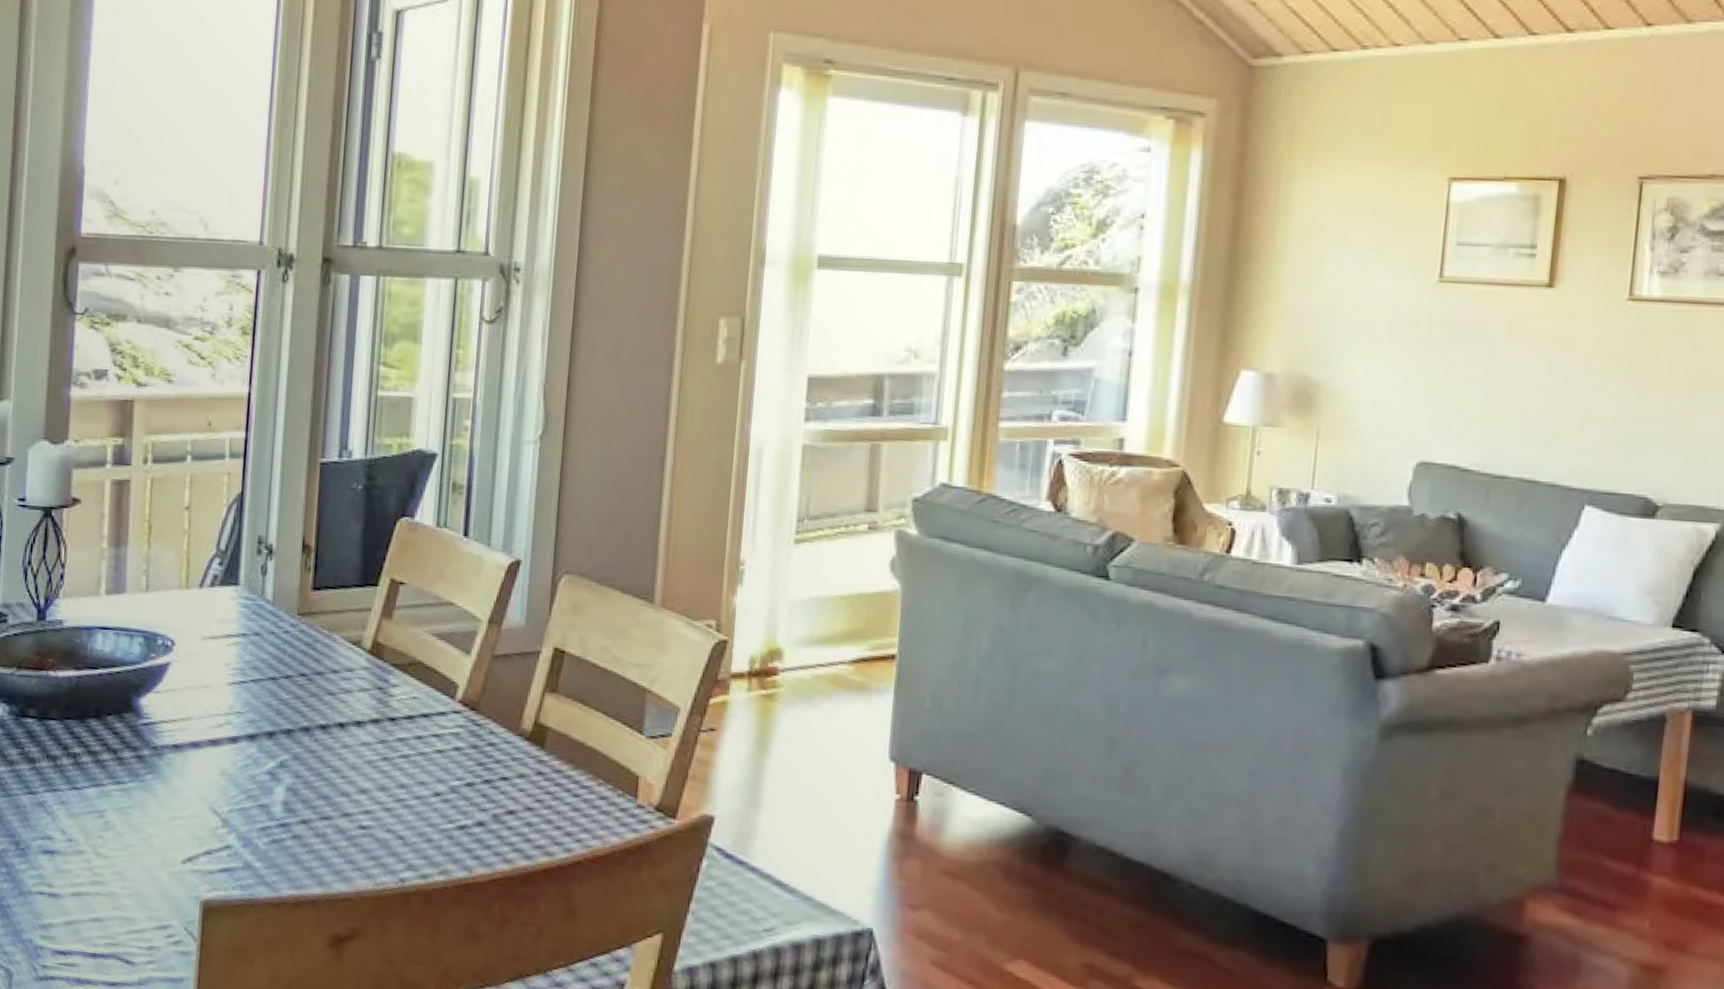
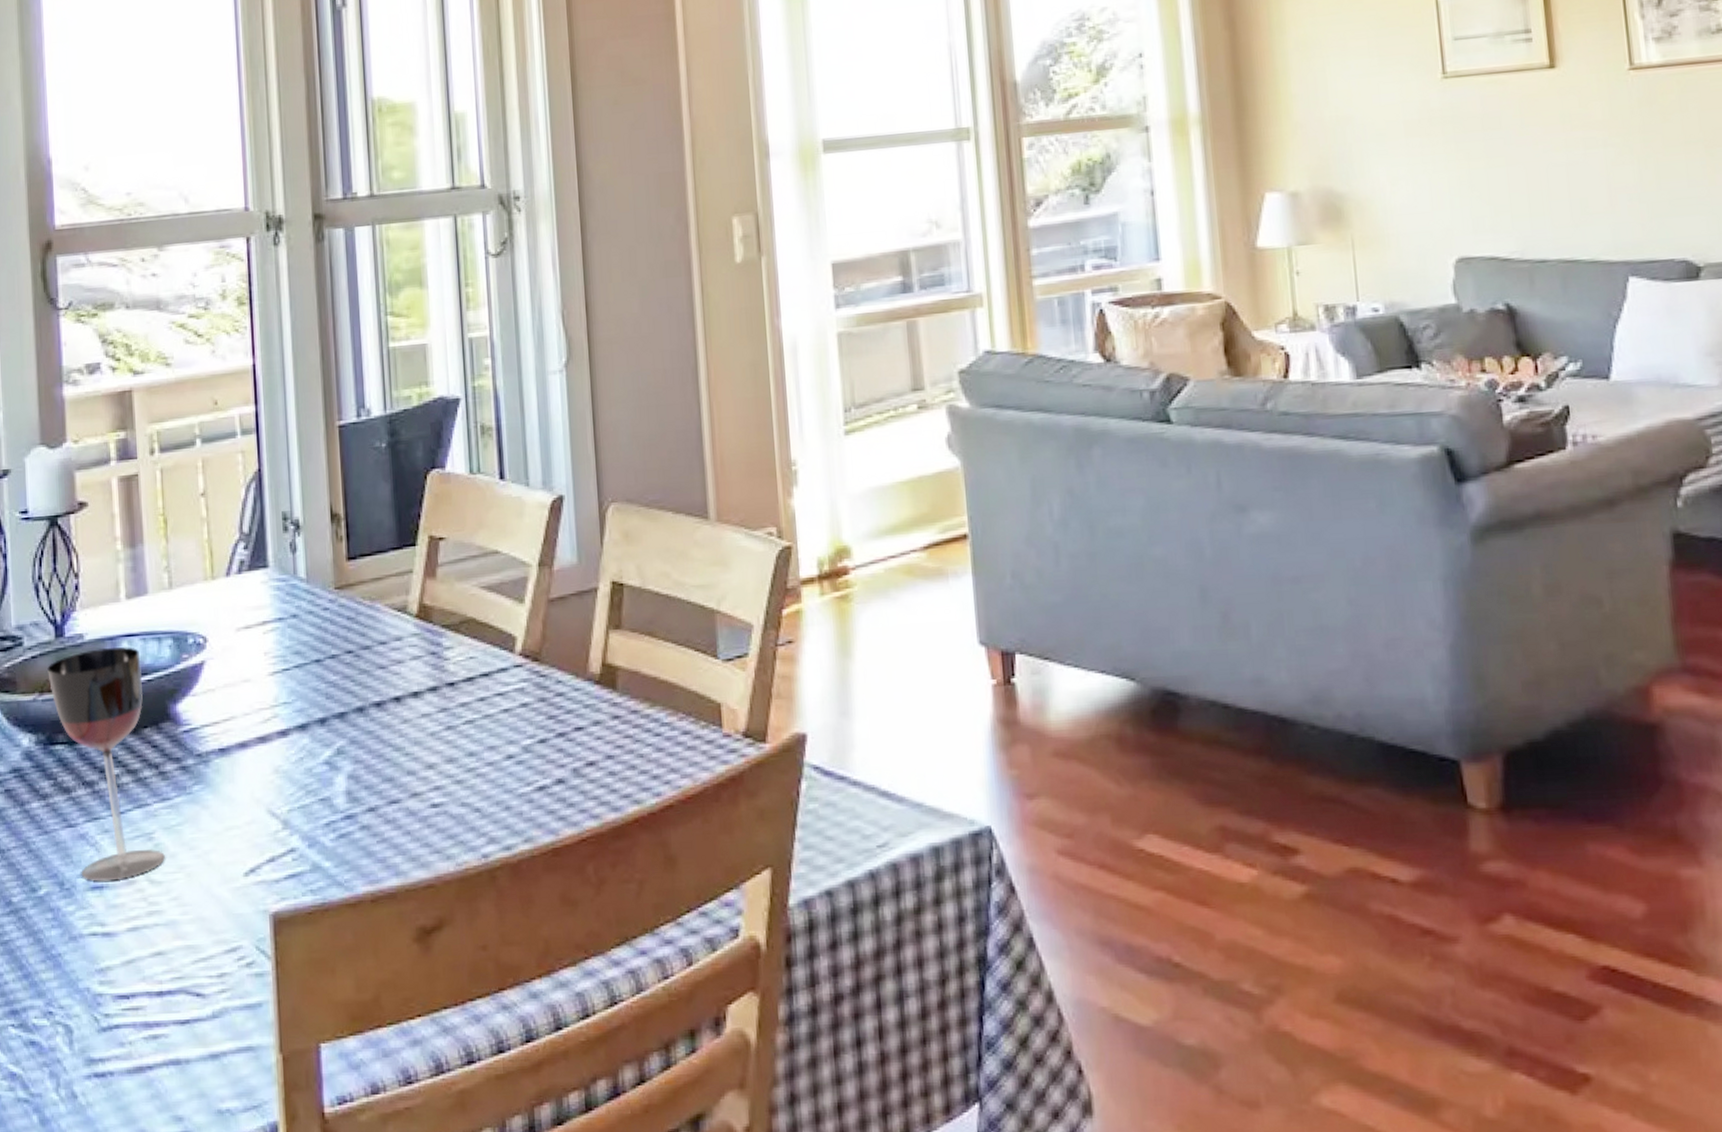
wineglass: none [26,636,113,848] -> present [47,647,165,881]

